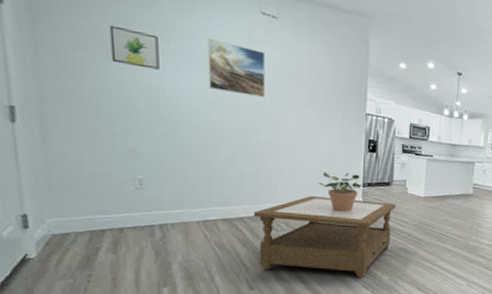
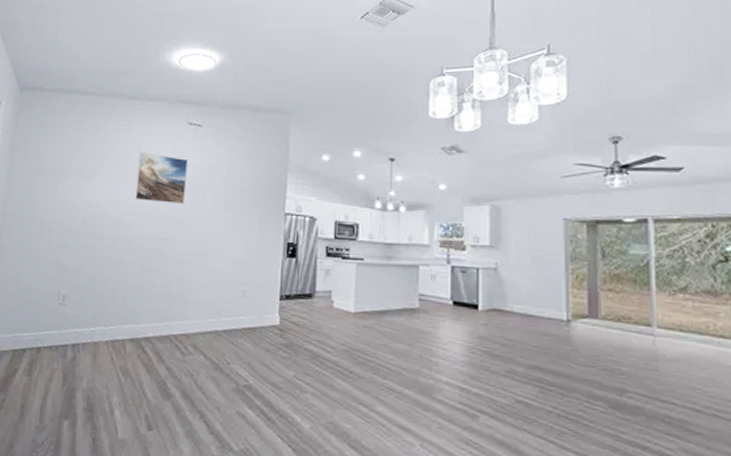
wall art: present [109,25,160,70] -> none [61,151,100,186]
coffee table: present [253,196,396,279] -> none [161,312,320,425]
potted plant: present [318,172,362,212] -> none [230,282,280,332]

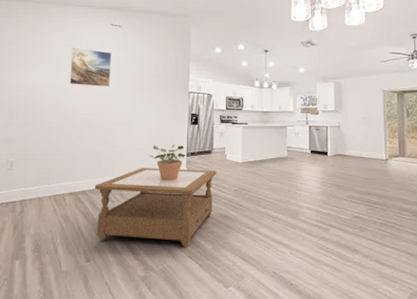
coffee table: none [161,312,320,425] -> present [94,168,217,249]
potted plant: none [230,282,280,332] -> present [149,144,186,181]

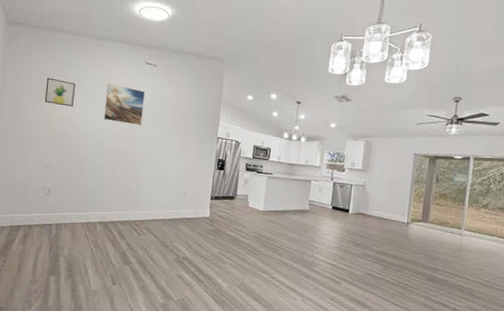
wall art: none [5,47,38,74] -> present [44,77,75,107]
coffee table: present [94,168,217,249] -> none [123,206,238,284]
potted plant: present [149,144,186,181] -> none [175,186,211,221]

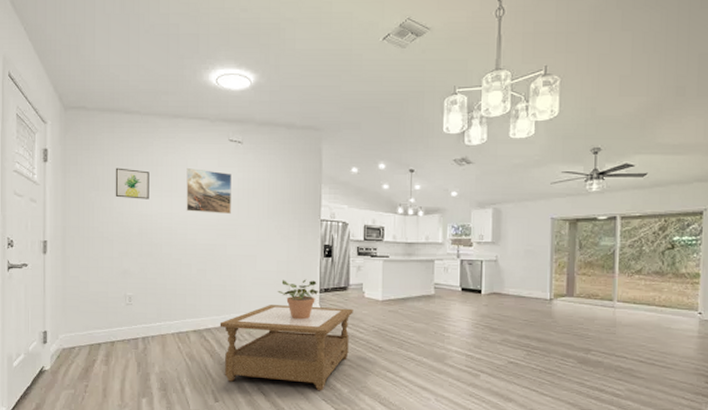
coffee table: none [123,206,238,284] -> present [219,305,353,391]
potted plant: none [175,186,211,221] -> present [277,279,319,320]

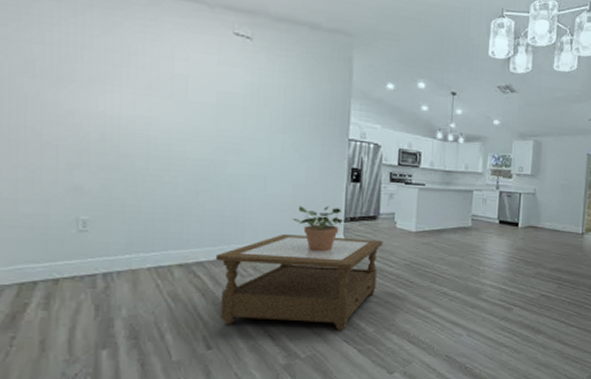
wall art: present [115,167,149,200] -> none [62,49,117,97]
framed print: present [186,168,231,215] -> none [171,62,236,125]

